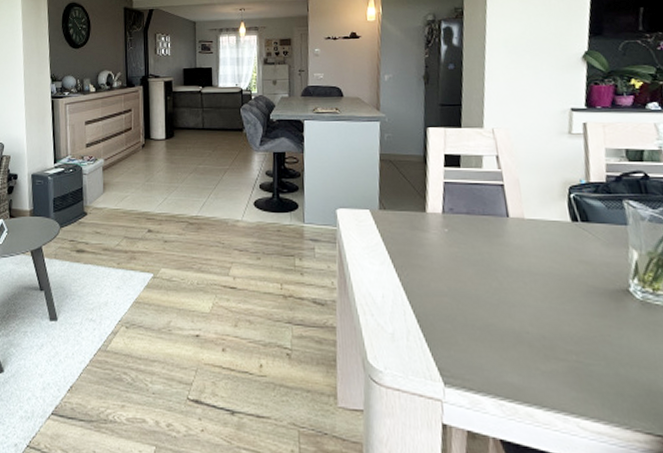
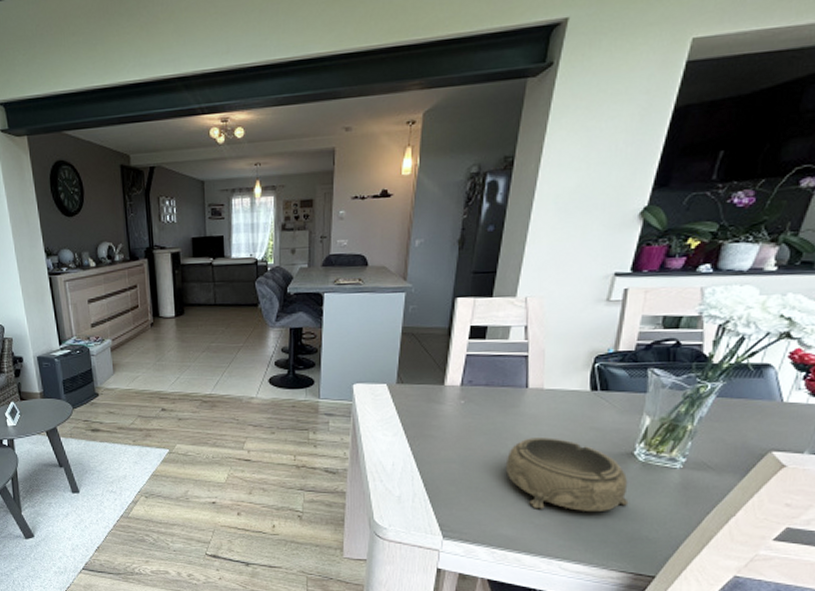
decorative bowl: none [499,270,637,357] -> present [506,438,629,511]

